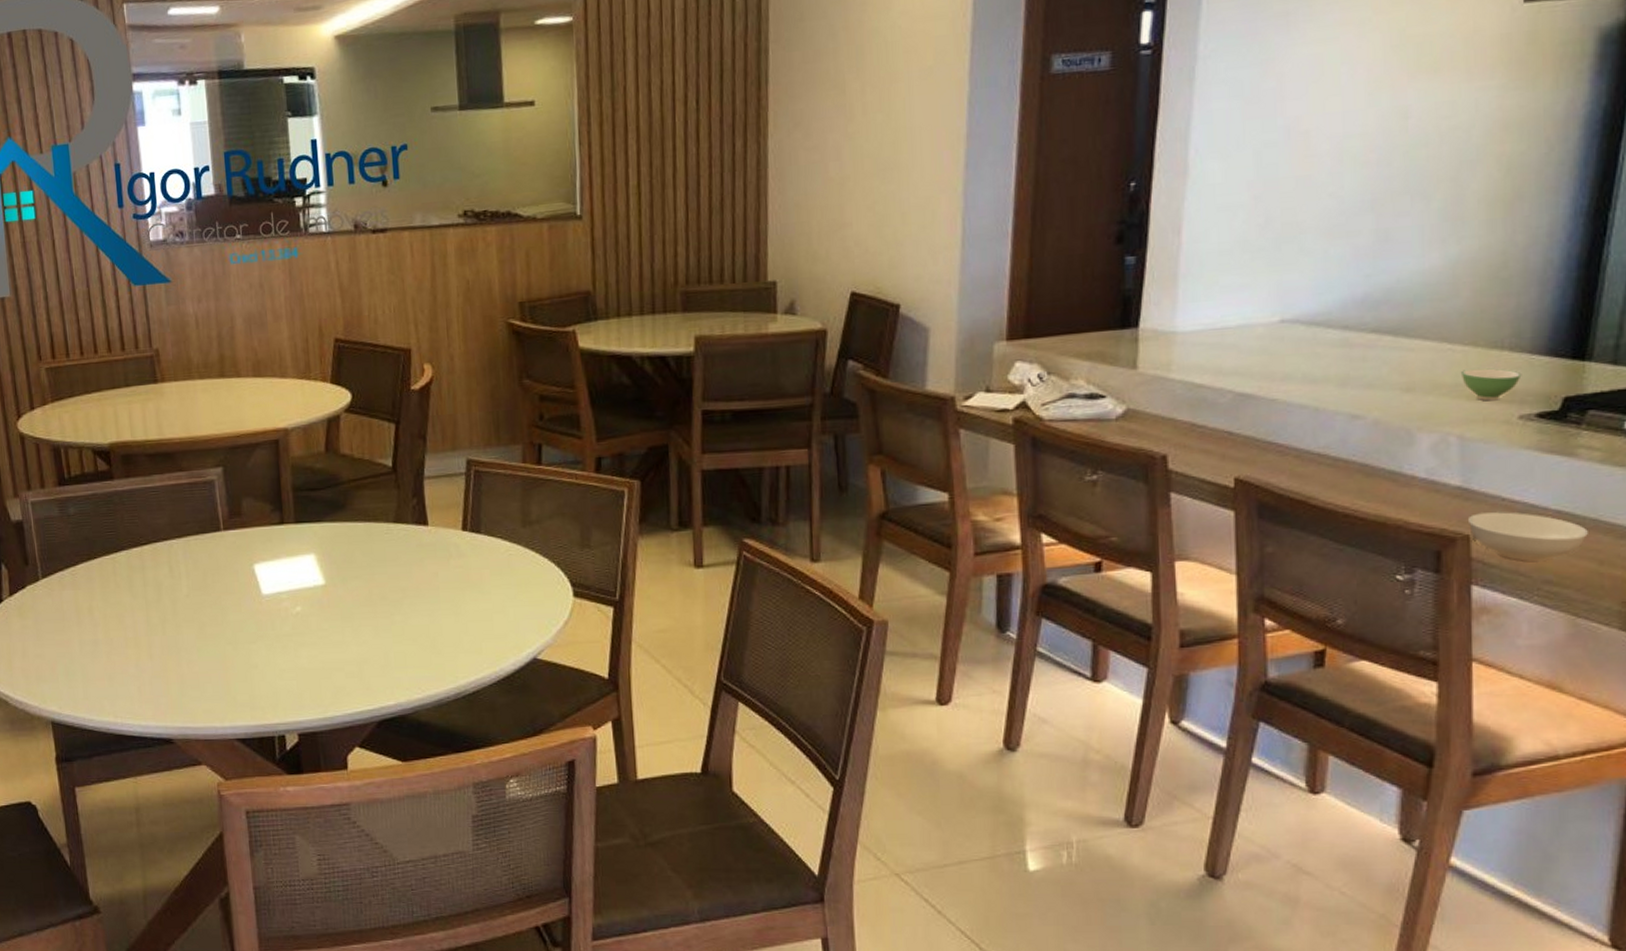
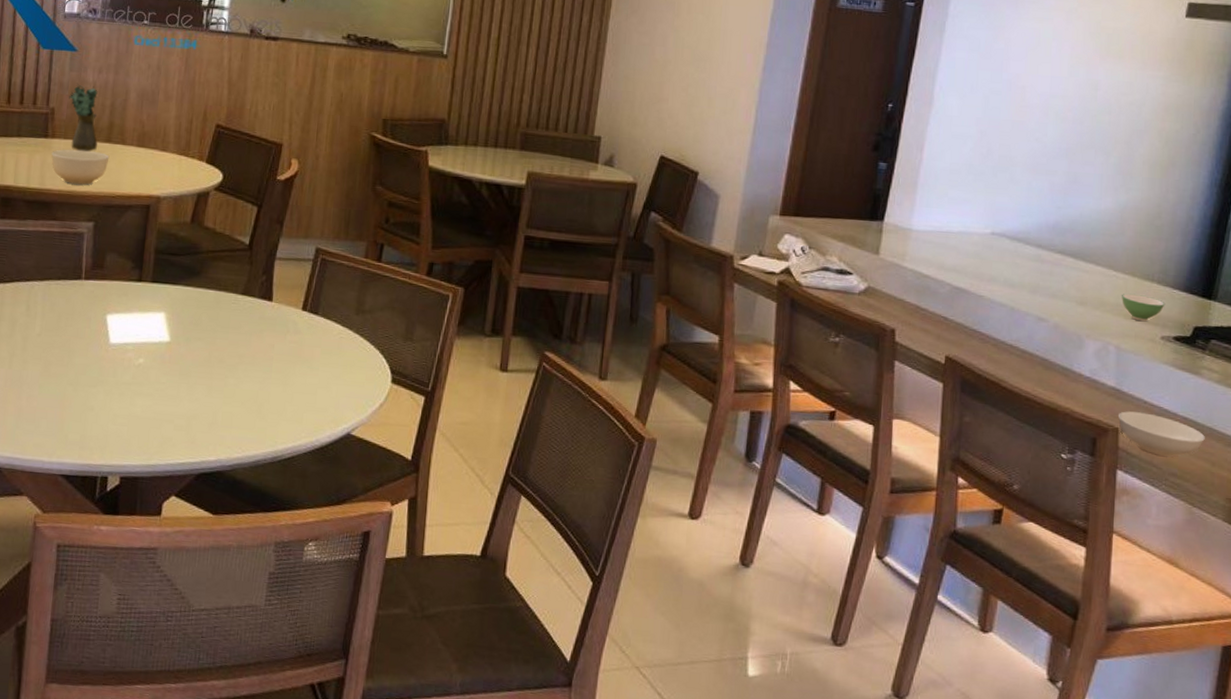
bowl: none [165,389,227,429] -> present [51,149,110,185]
vase: none [171,317,211,393] -> present [69,83,98,153]

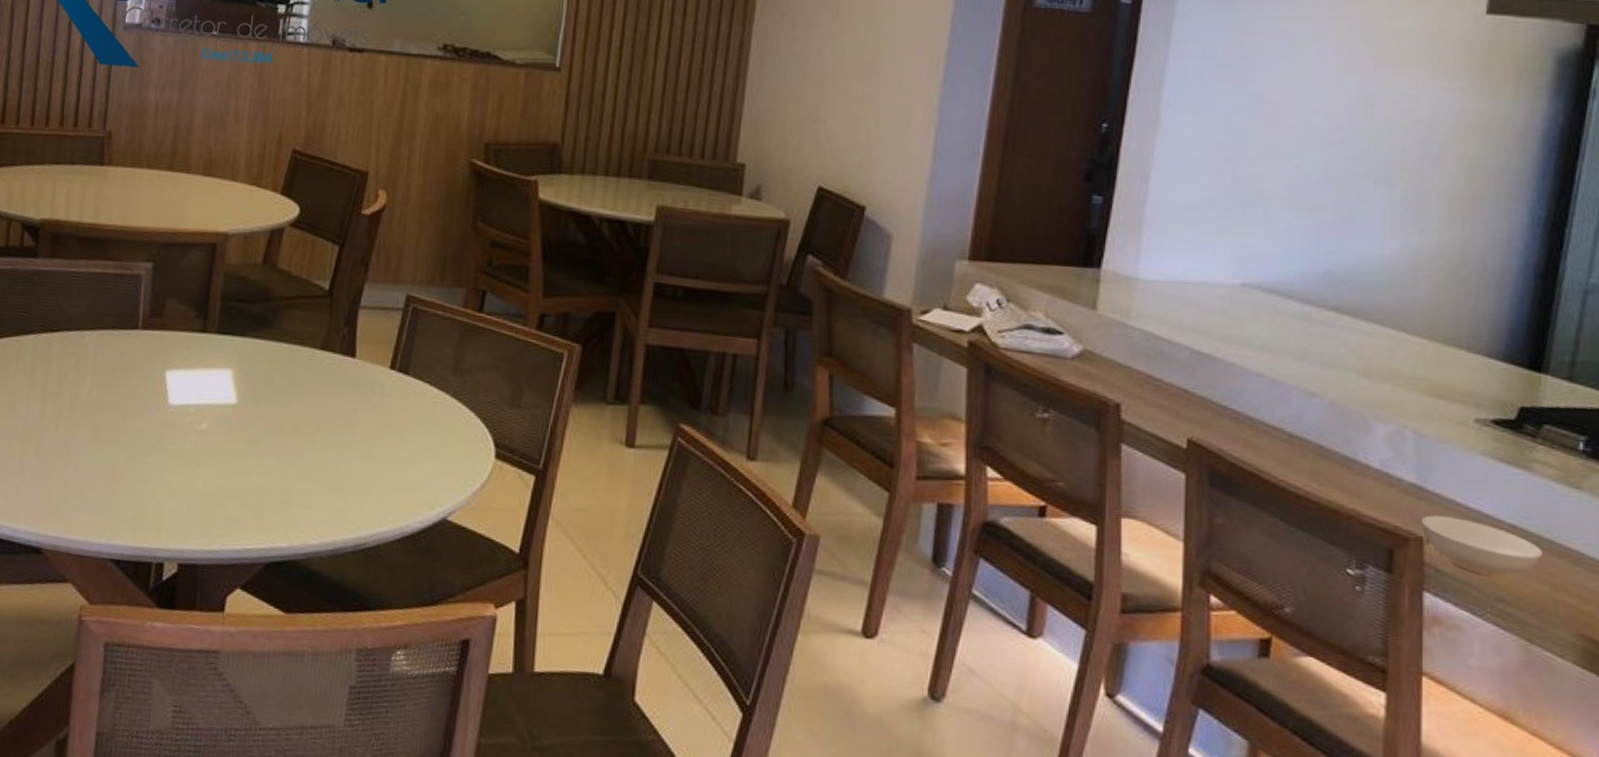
bowl: present [51,149,110,185] -> none [107,178,172,220]
vase: present [69,83,98,153] -> none [128,102,160,183]
bowl: present [1122,293,1165,322] -> none [1419,362,1479,400]

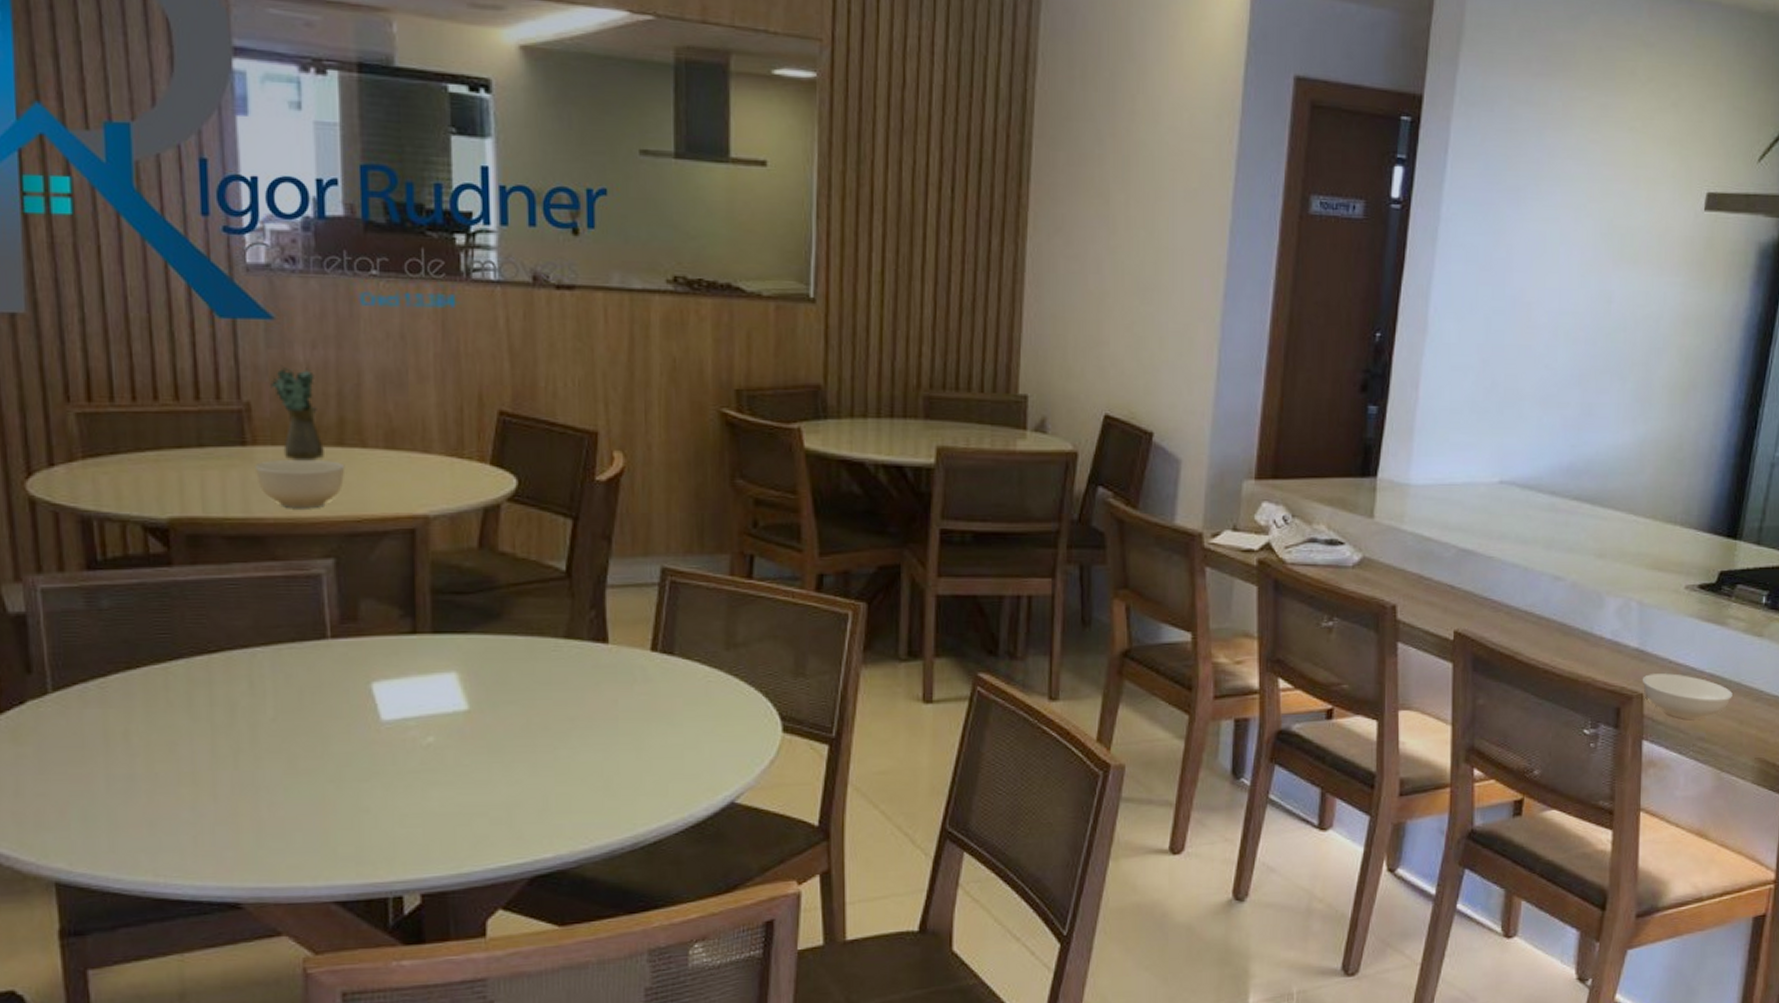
bowl: none [107,178,172,220] -> present [256,459,345,508]
vase: none [128,102,160,183] -> present [270,364,324,462]

